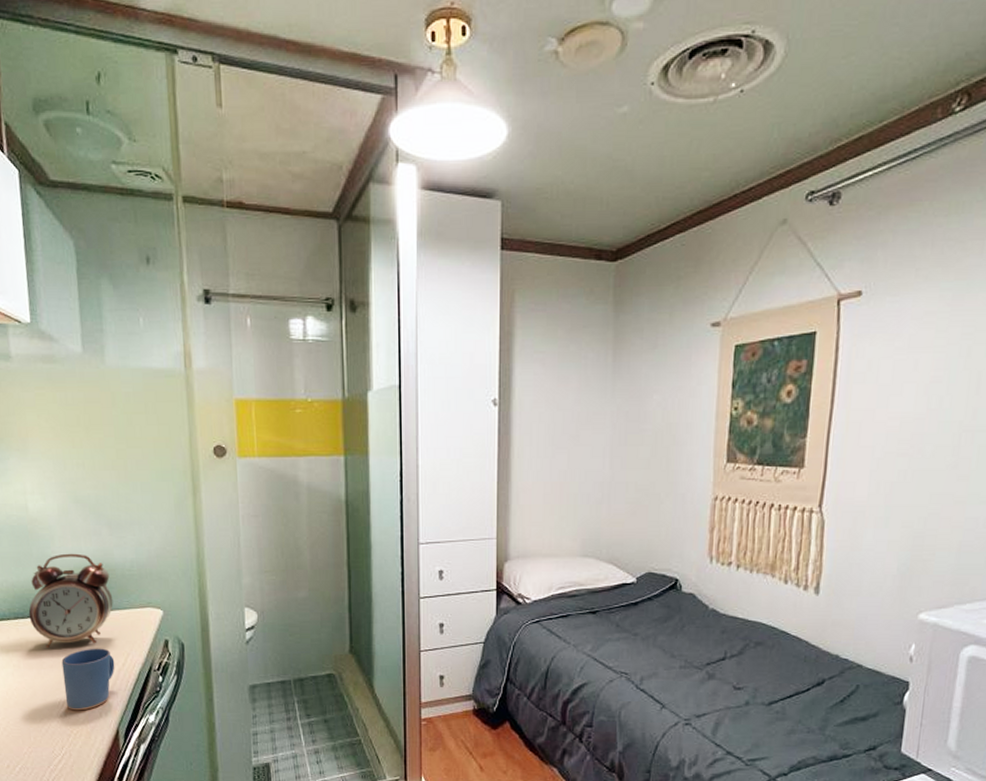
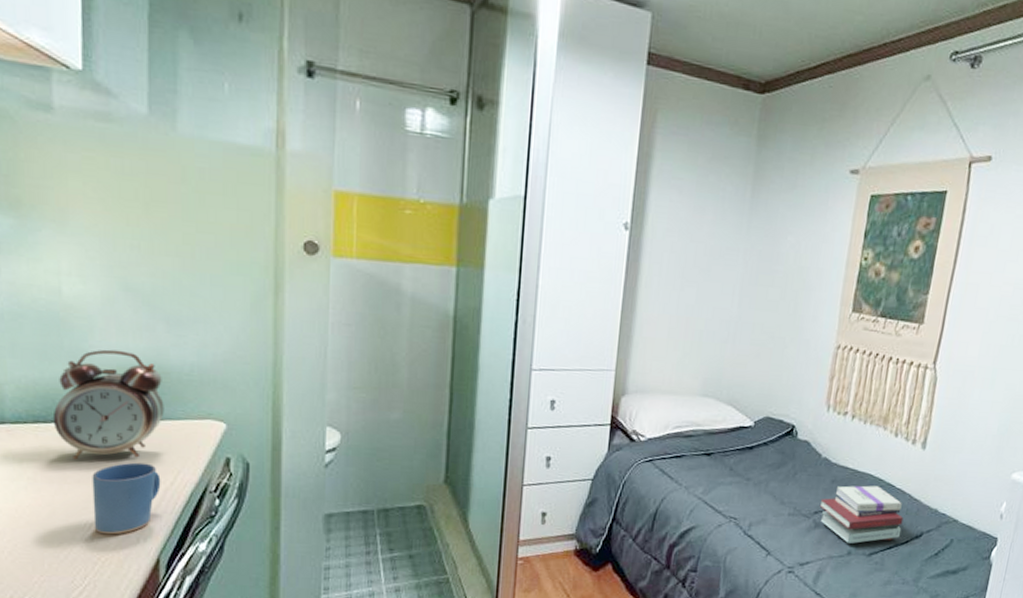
books: none [711,634,802,693] -> present [819,485,904,544]

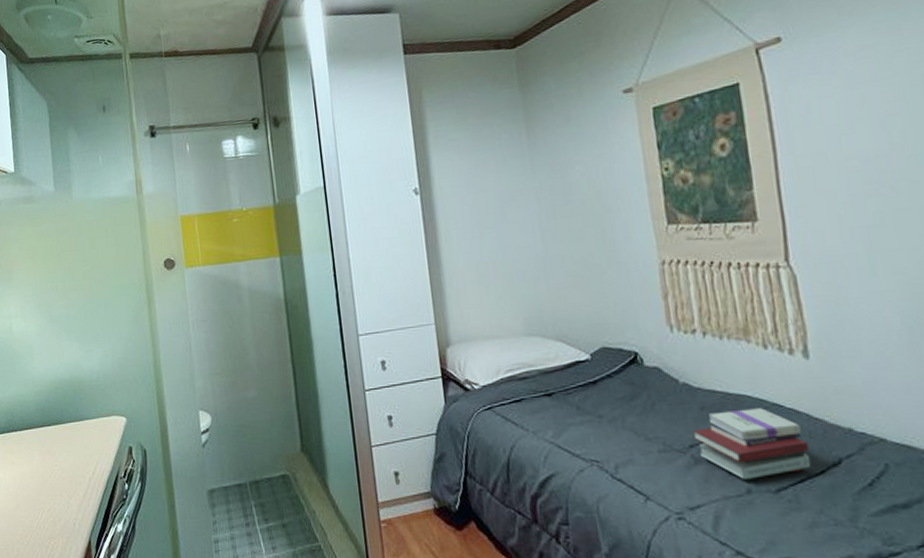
alarm clock: present [52,349,165,460] -> none [12,368,84,460]
mug: present [92,462,161,535] -> none [40,457,86,521]

